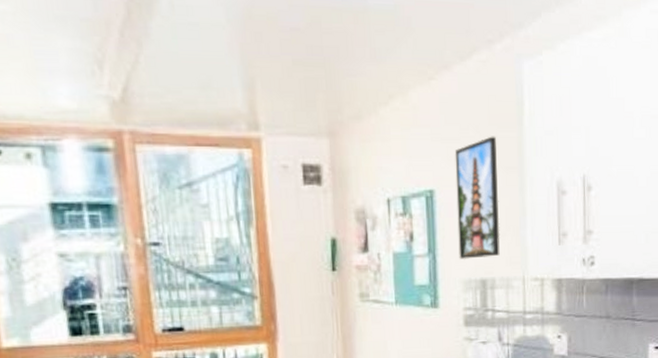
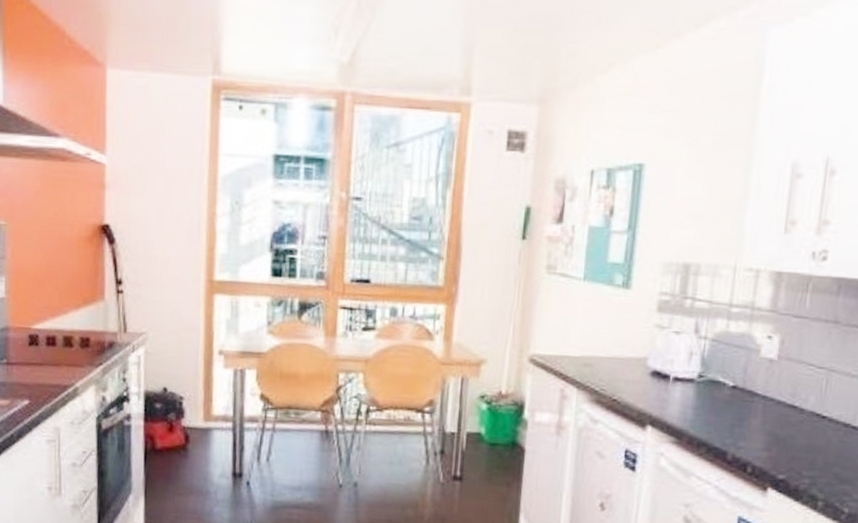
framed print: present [455,136,500,259] -> none [662,109,724,240]

